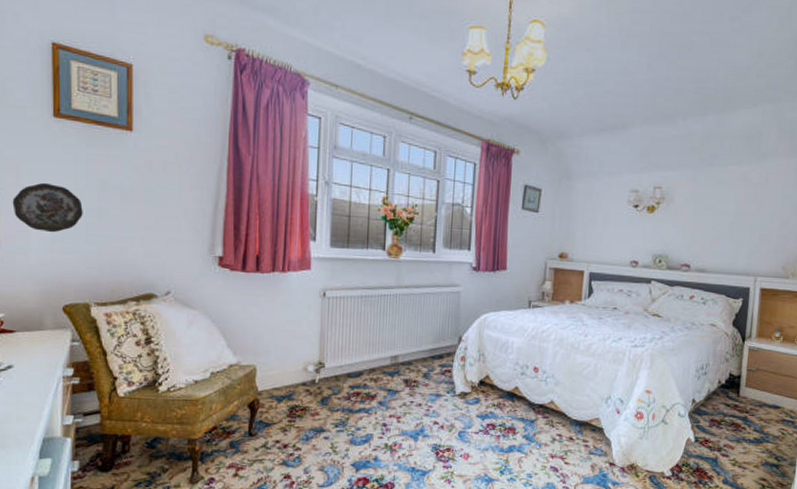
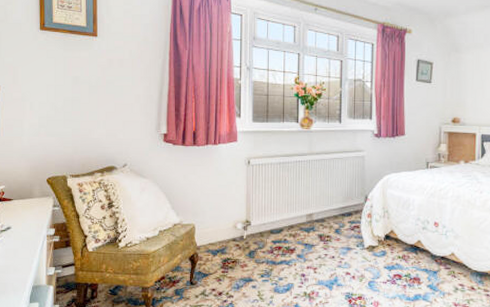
decorative plate: present [12,182,83,233] -> none [11,81,61,121]

